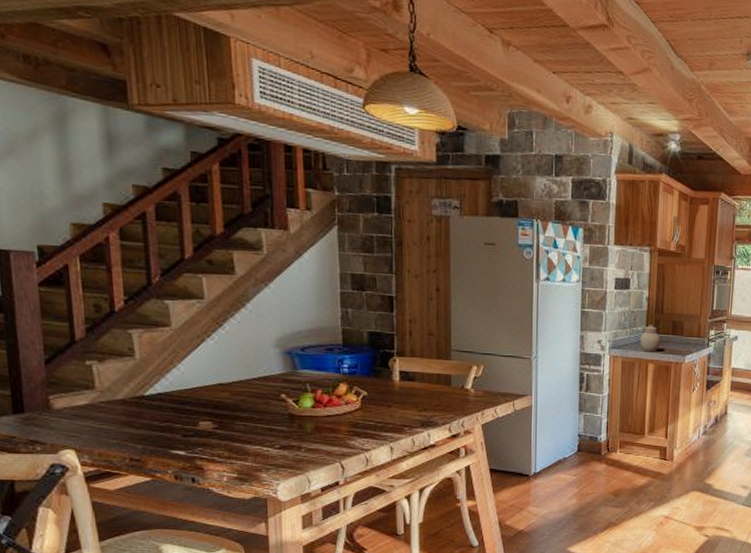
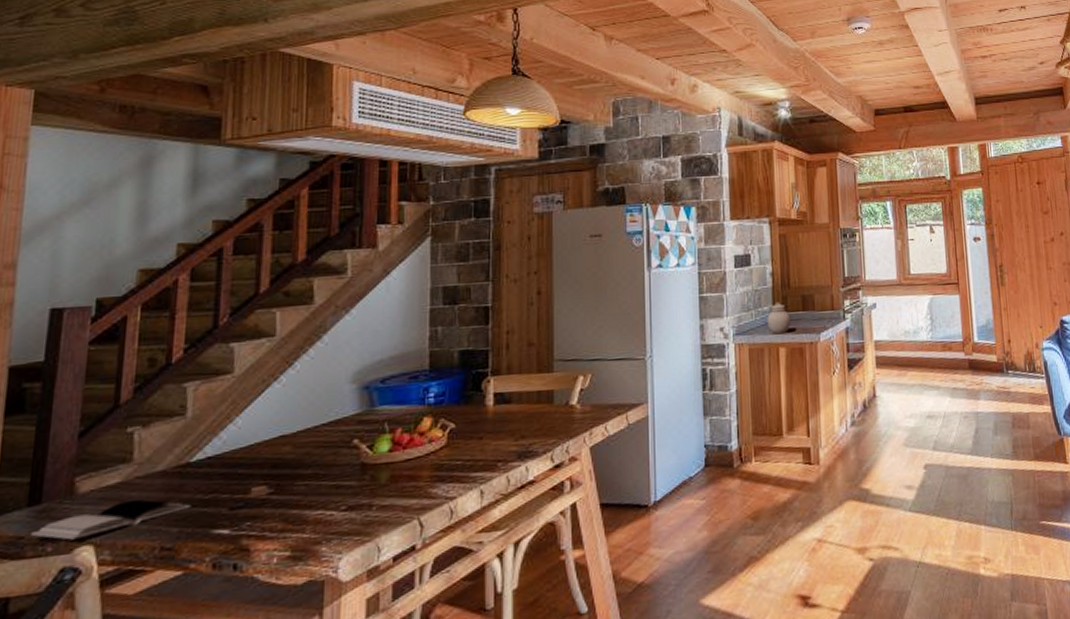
book: none [21,419,150,444] -> present [31,499,191,541]

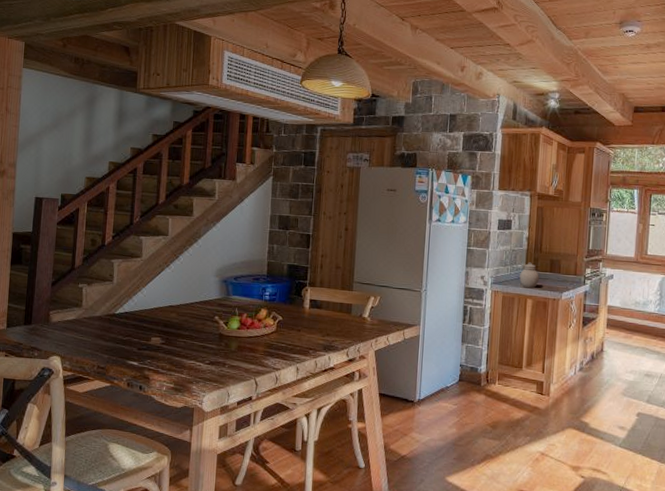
book: present [31,499,191,541] -> none [26,331,116,351]

